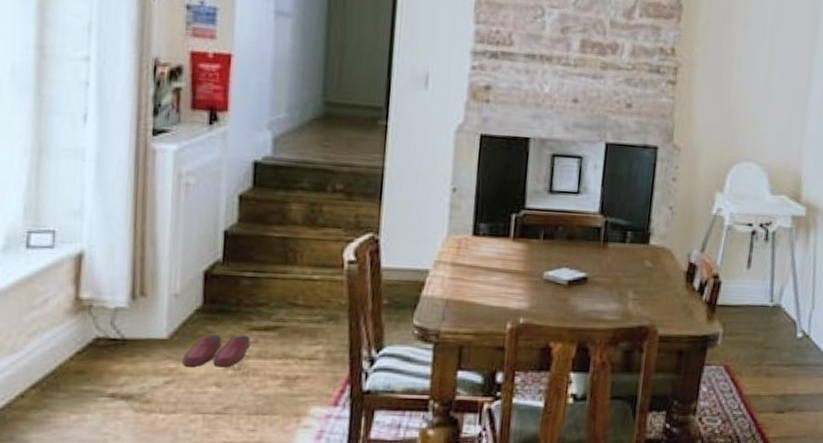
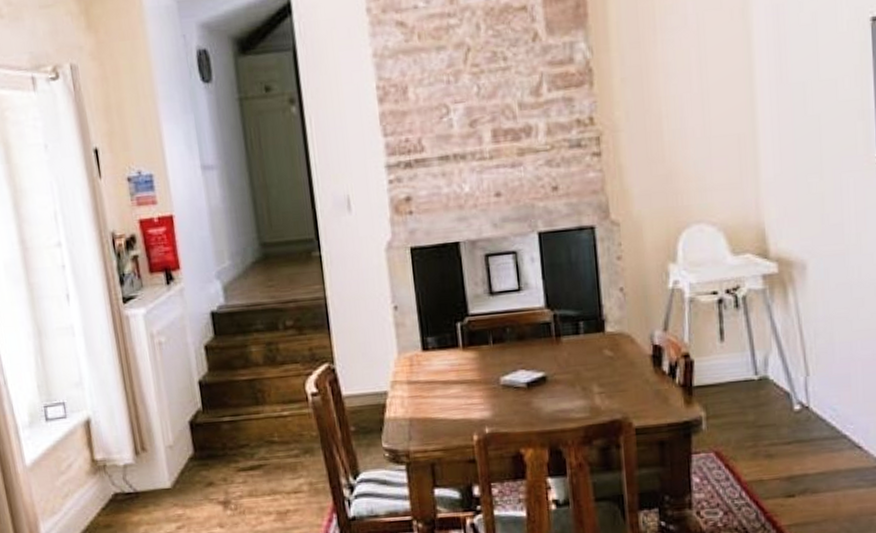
slippers: present [183,334,251,367] -> none [187,476,241,511]

